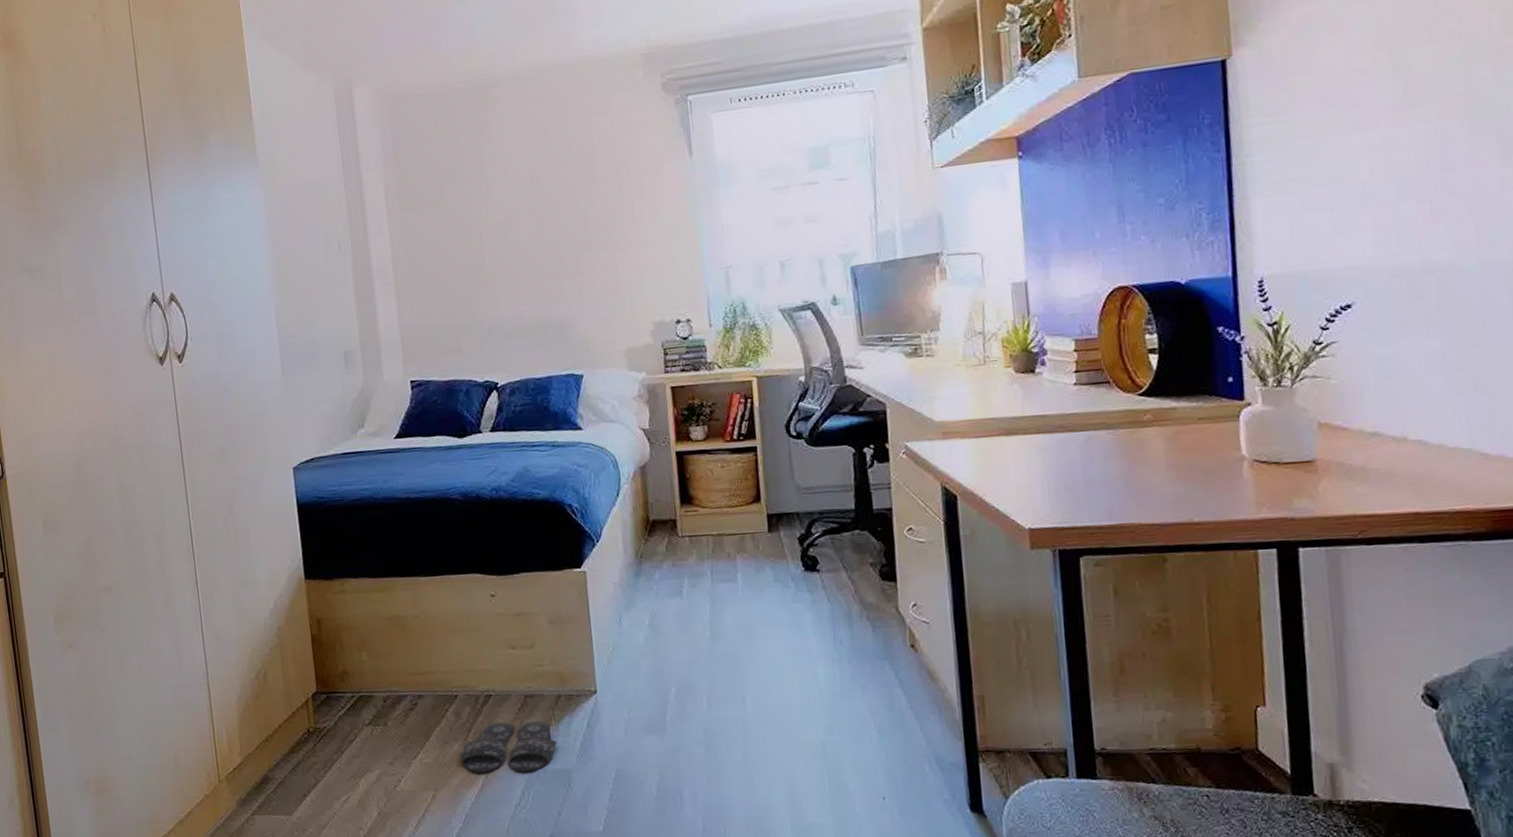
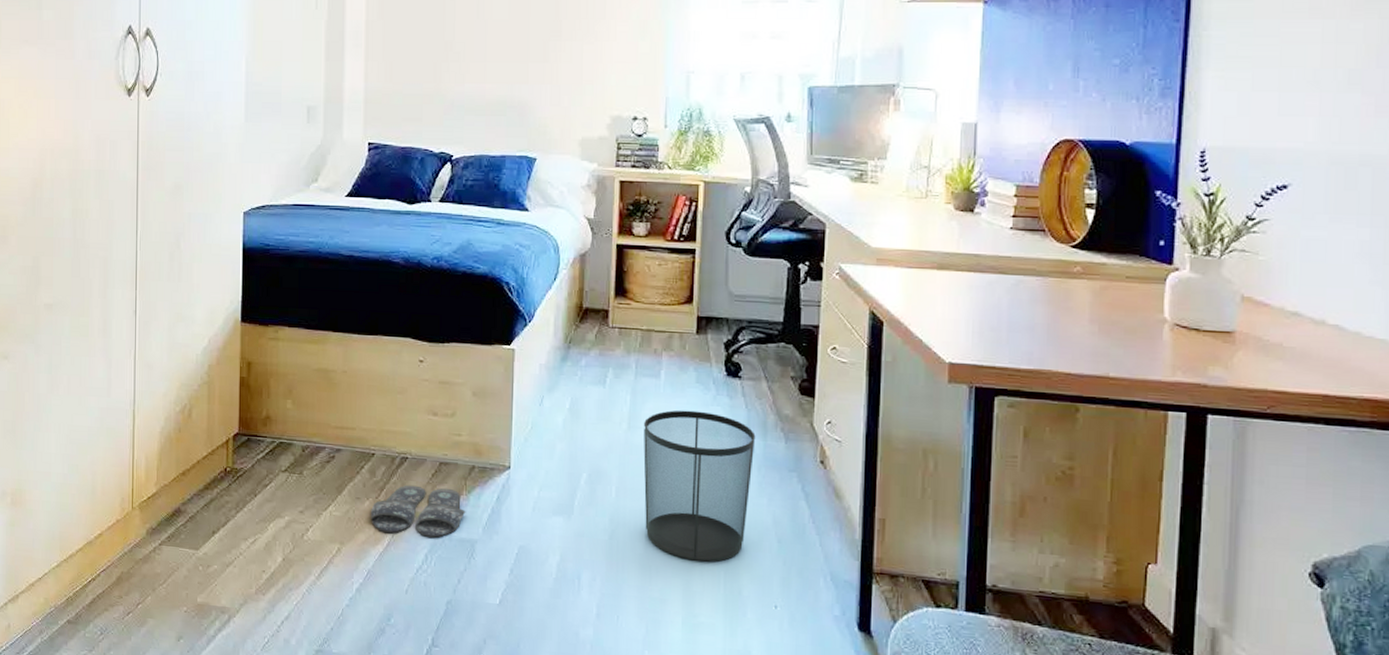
waste bin: none [727,610,844,763] -> present [643,410,756,562]

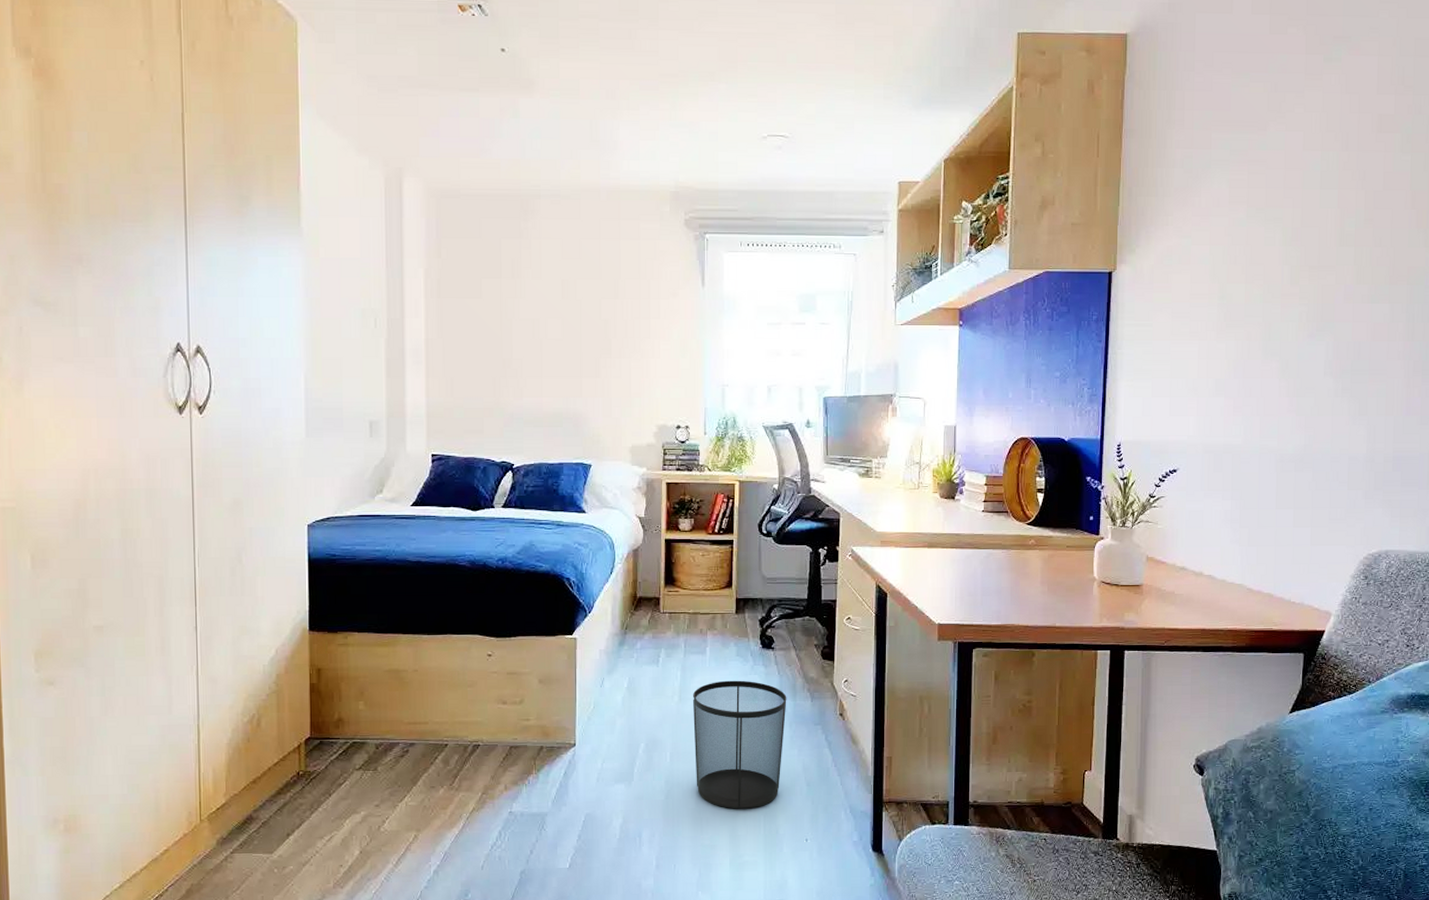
slippers: present [370,485,466,538] -> none [445,769,536,816]

